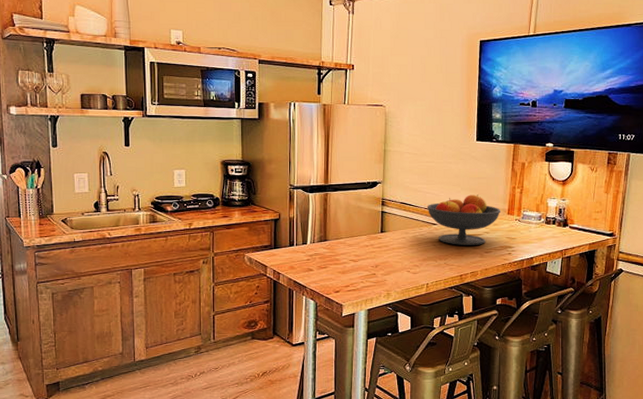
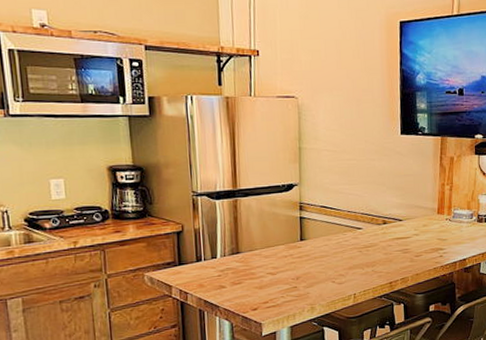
fruit bowl: present [427,194,501,245] -> none [350,194,431,250]

